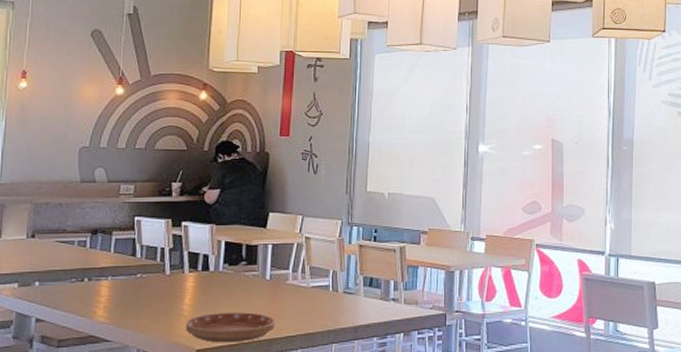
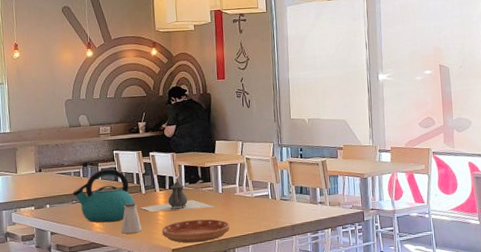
kettle: none [73,239,155,310] -> present [72,168,135,223]
saltshaker: none [130,286,160,326] -> present [120,203,143,234]
teapot: none [161,256,258,299] -> present [141,177,215,212]

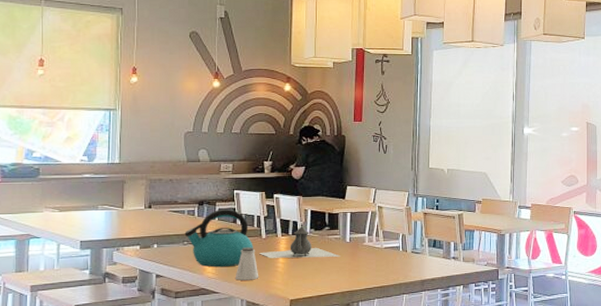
saucer: present [161,219,230,243] -> none [280,269,355,294]

